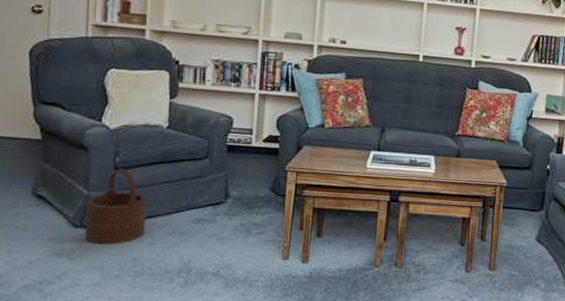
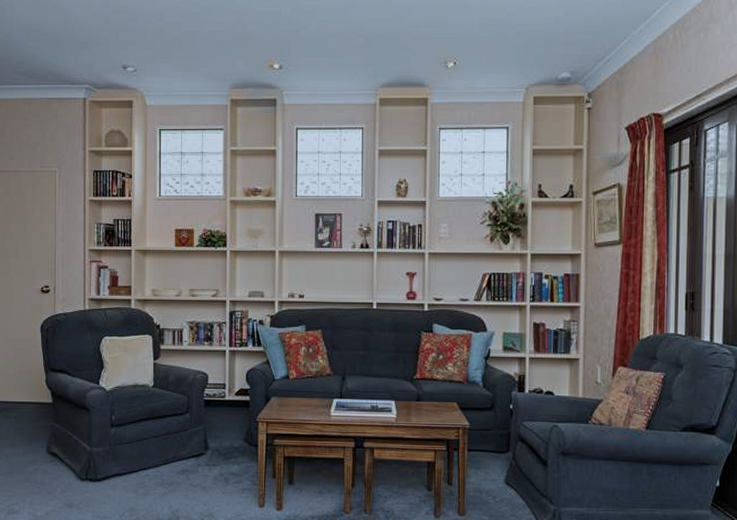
wooden bucket: present [85,169,147,245] -> none [90,426,139,496]

